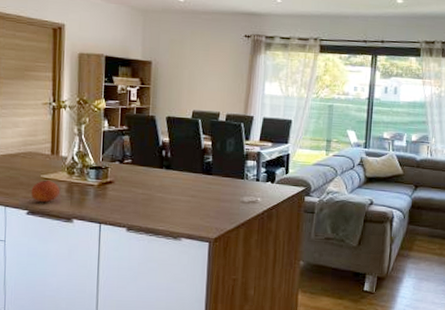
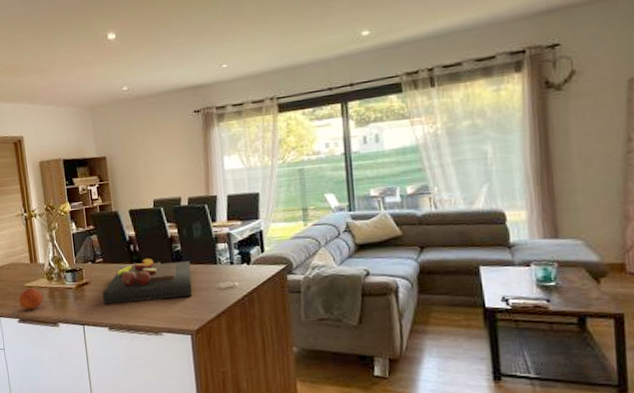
cutting board: none [125,166,218,207] -> present [102,259,193,304]

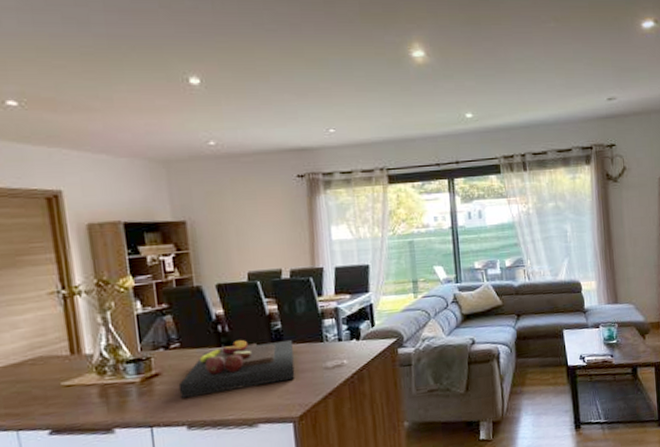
fruit: present [18,287,44,310] -> none [50,386,92,417]

